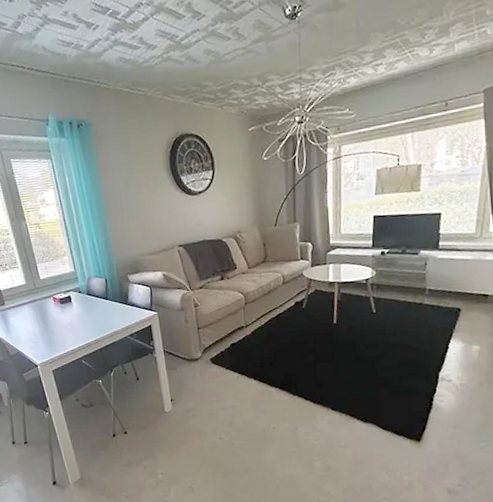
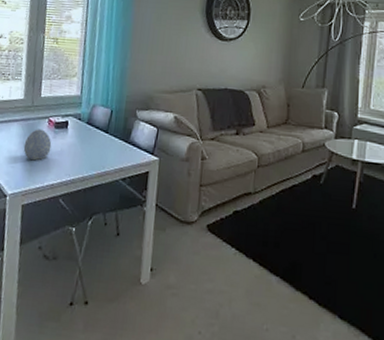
decorative egg: none [38,307,63,334] -> present [23,129,52,161]

